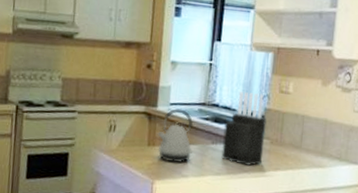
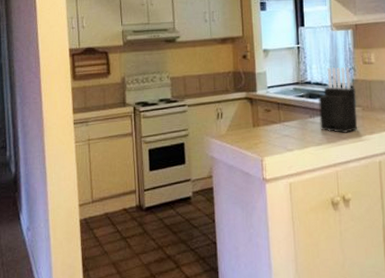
kettle: present [157,108,194,163] -> none [260,90,293,139]

